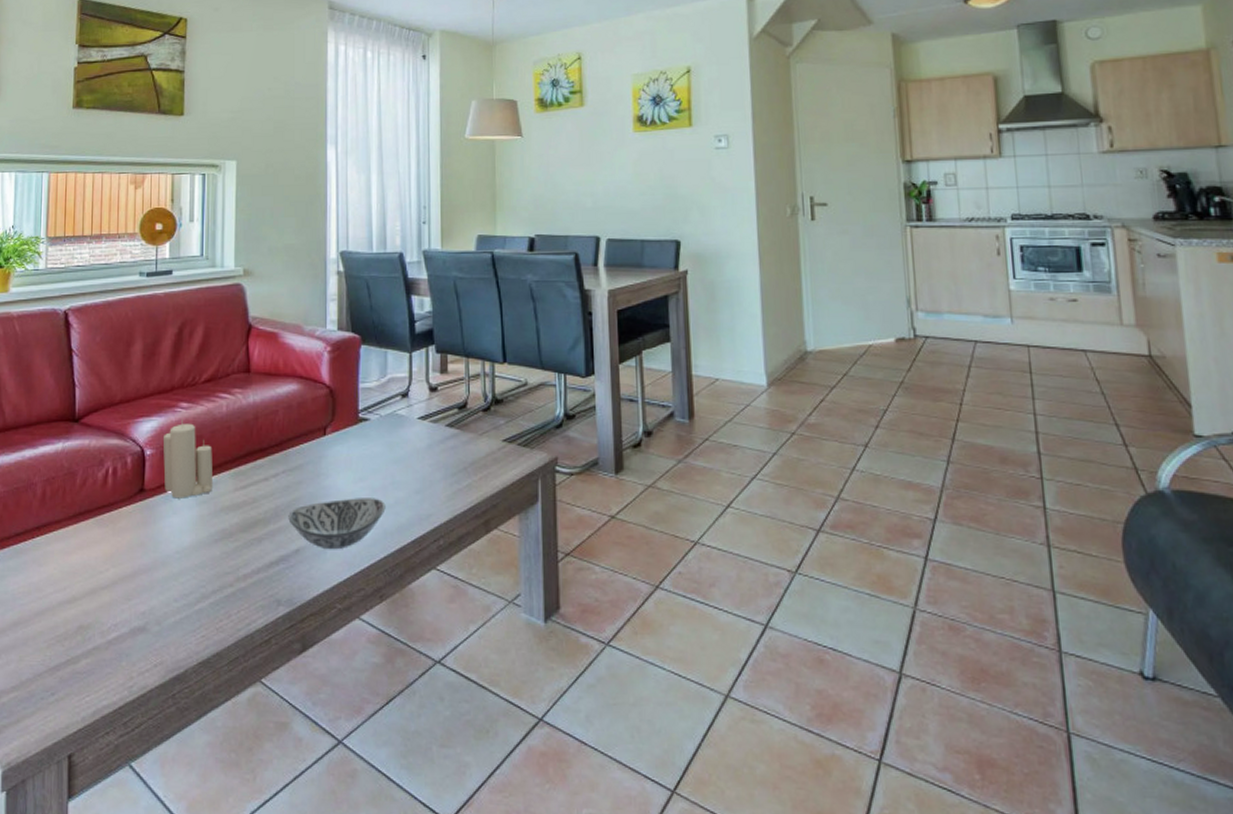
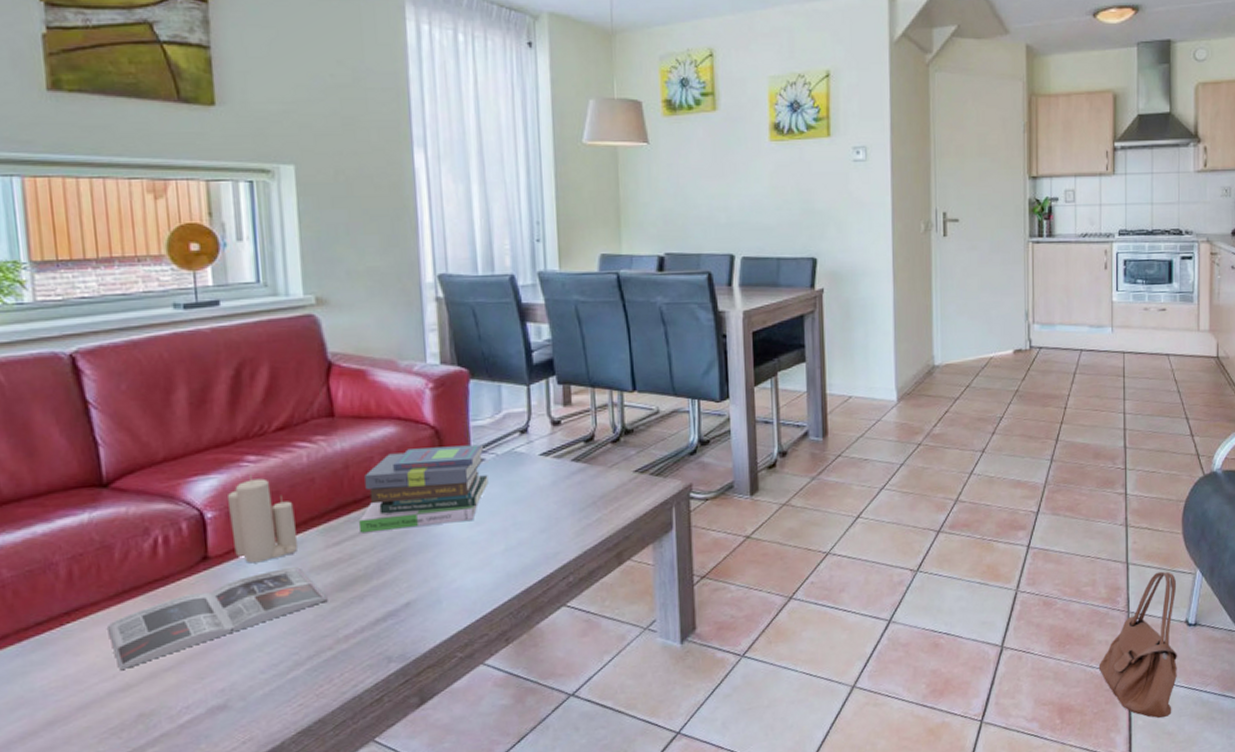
magazine: none [65,506,232,583] -> present [107,567,328,669]
books: none [263,405,372,480] -> present [359,444,489,534]
decorative bowl: present [288,498,386,550] -> none [394,541,508,599]
handbag: none [1025,606,1135,796] -> present [1098,571,1178,718]

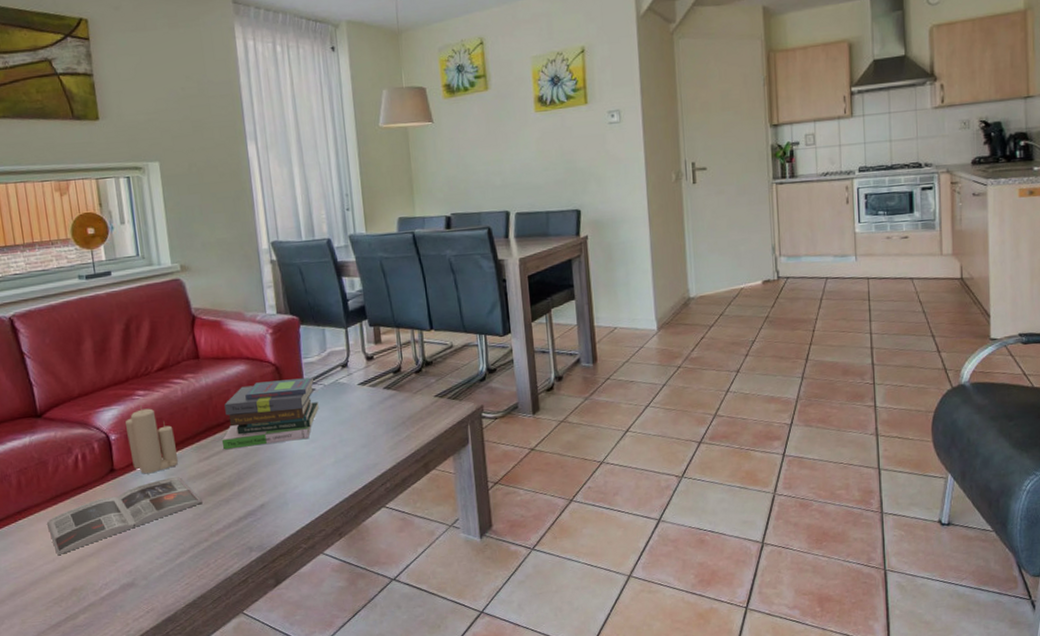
handbag: present [1098,571,1178,718] -> none [854,476,933,609]

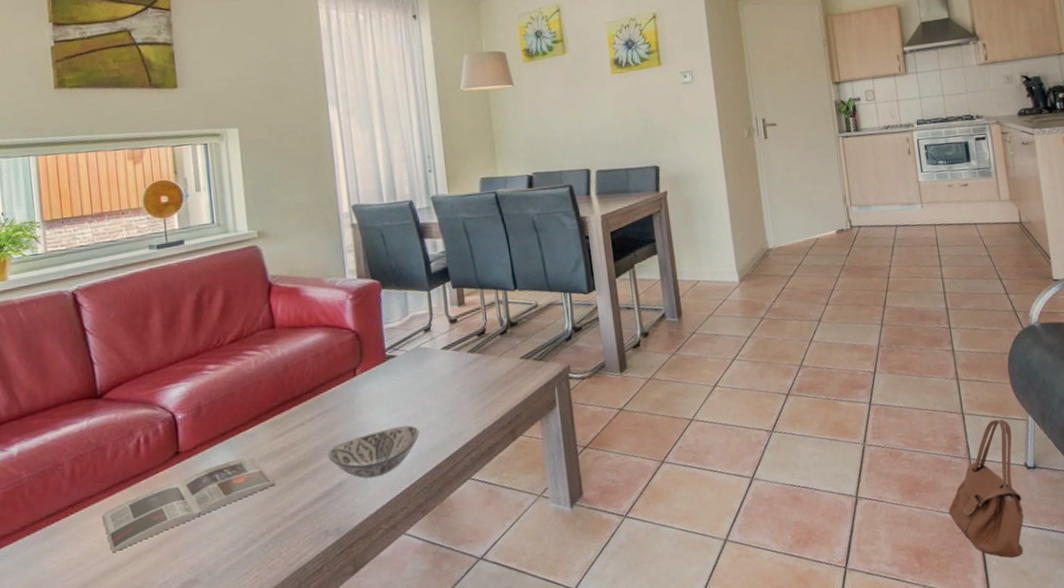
candle: present [124,405,179,474] -> none [193,380,251,456]
books: present [222,377,319,450] -> none [298,343,401,425]
decorative bowl: none [250,455,337,502] -> present [327,425,420,478]
handbag: none [854,476,933,609] -> present [948,419,1024,558]

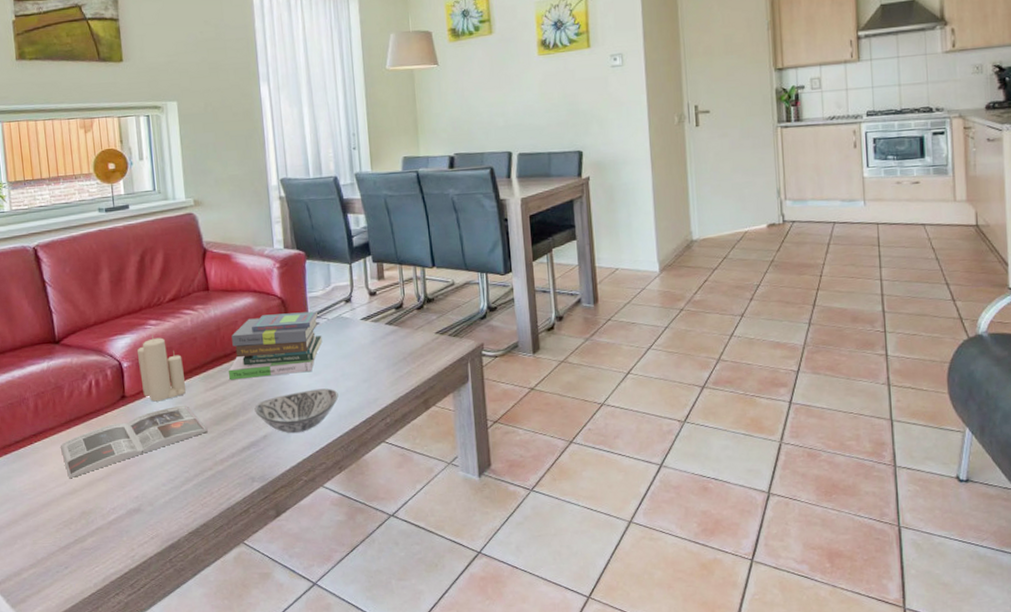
candle: none [193,380,251,456] -> present [136,334,187,402]
books: none [298,343,401,425] -> present [229,311,323,380]
handbag: present [948,419,1024,558] -> none [866,428,950,569]

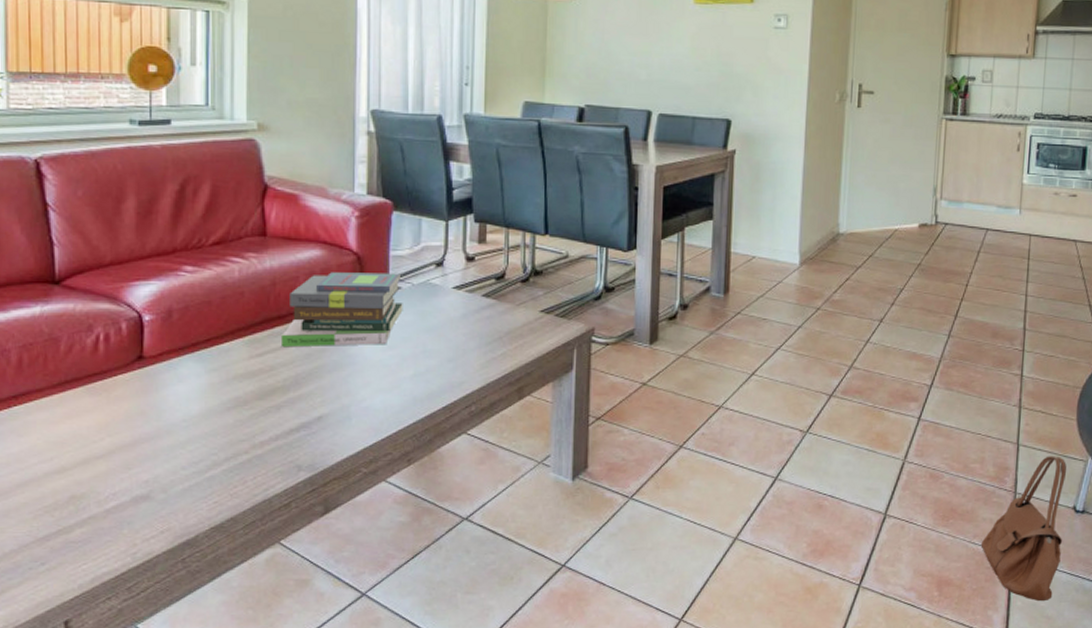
magazine: present [61,405,208,478] -> none [49,374,247,453]
candle: present [136,334,187,402] -> none [163,283,225,366]
decorative bowl: present [254,388,339,434] -> none [310,366,416,417]
handbag: none [866,428,950,569] -> present [980,456,1067,602]

